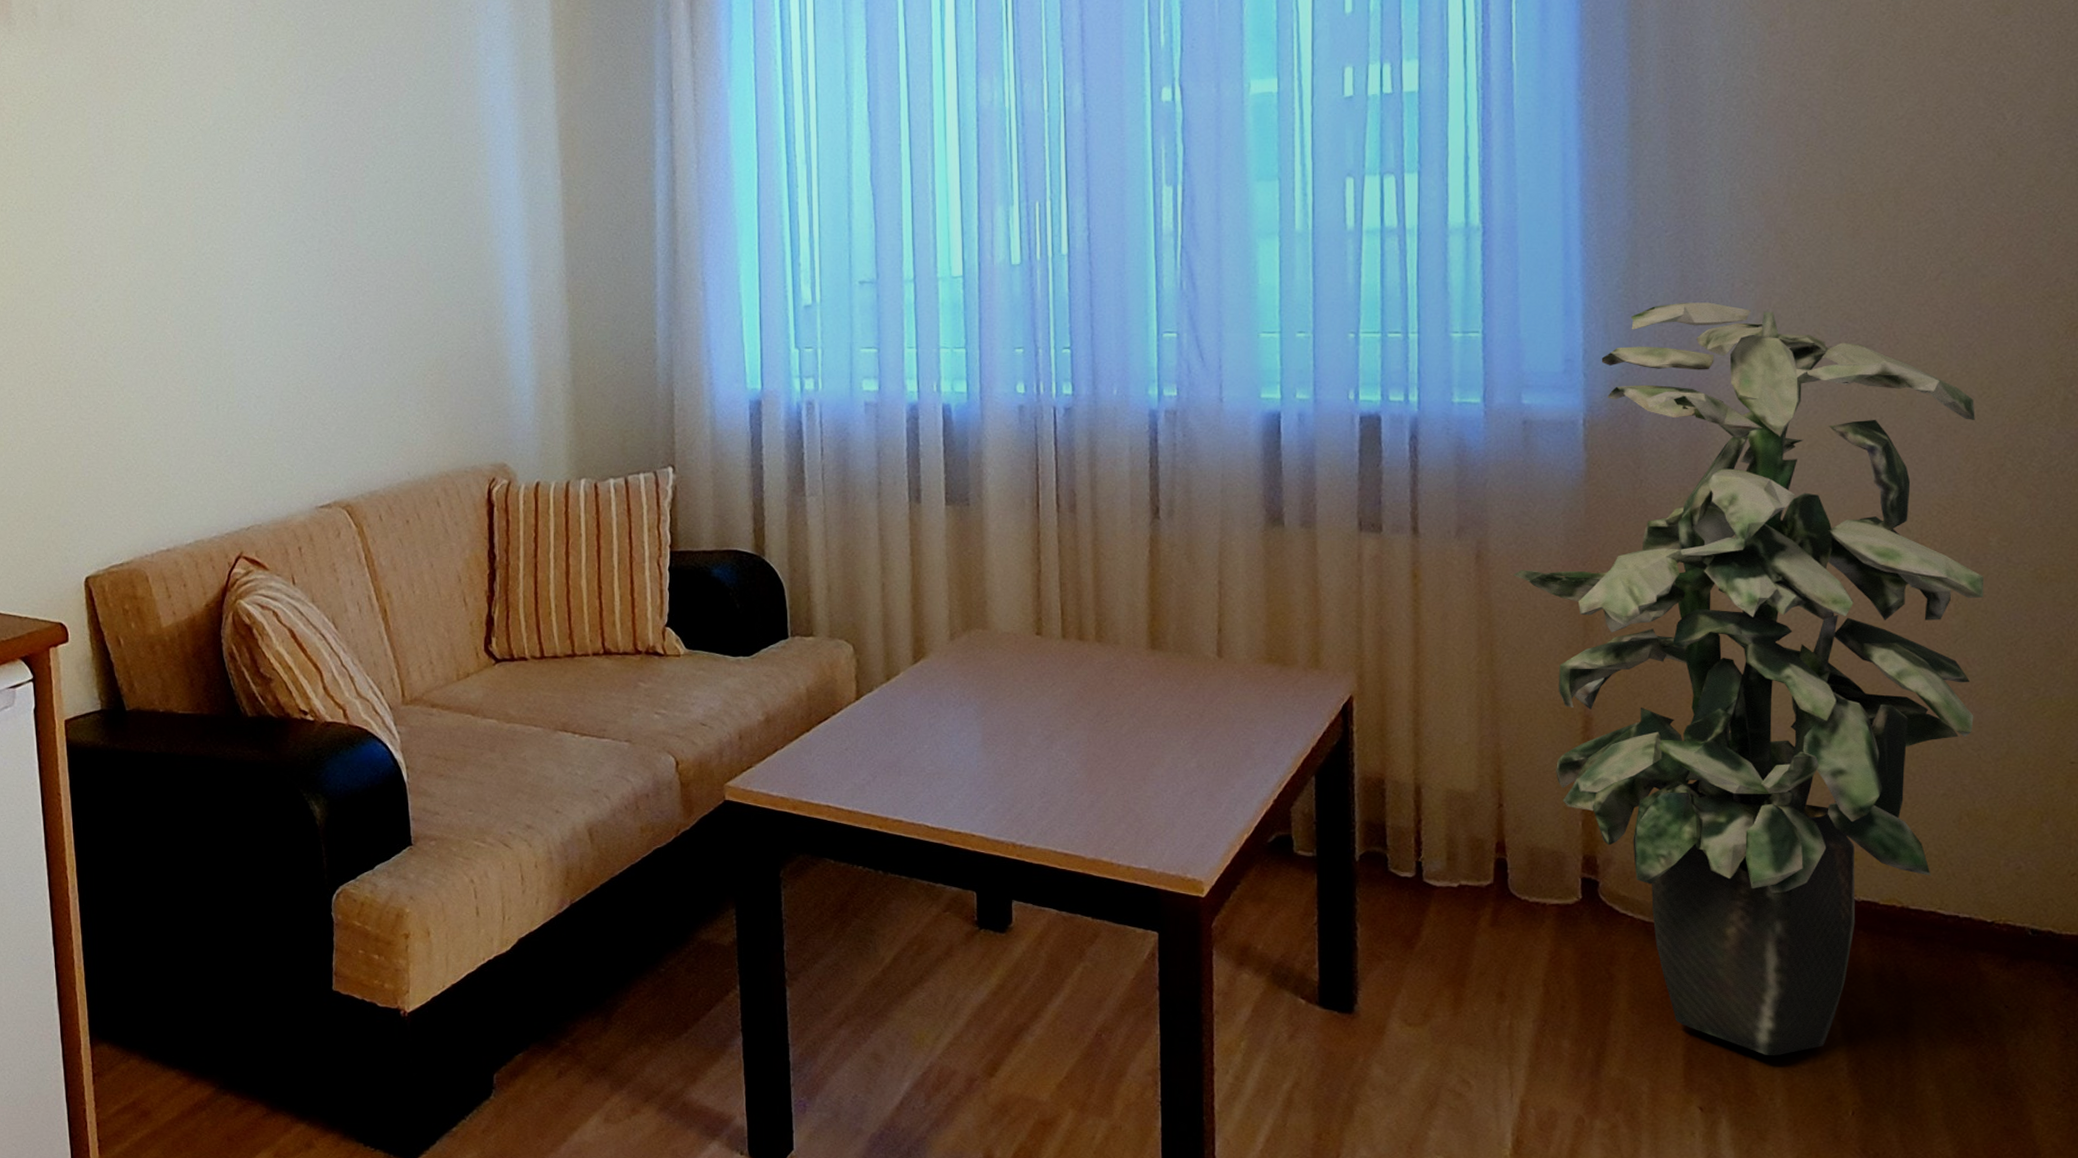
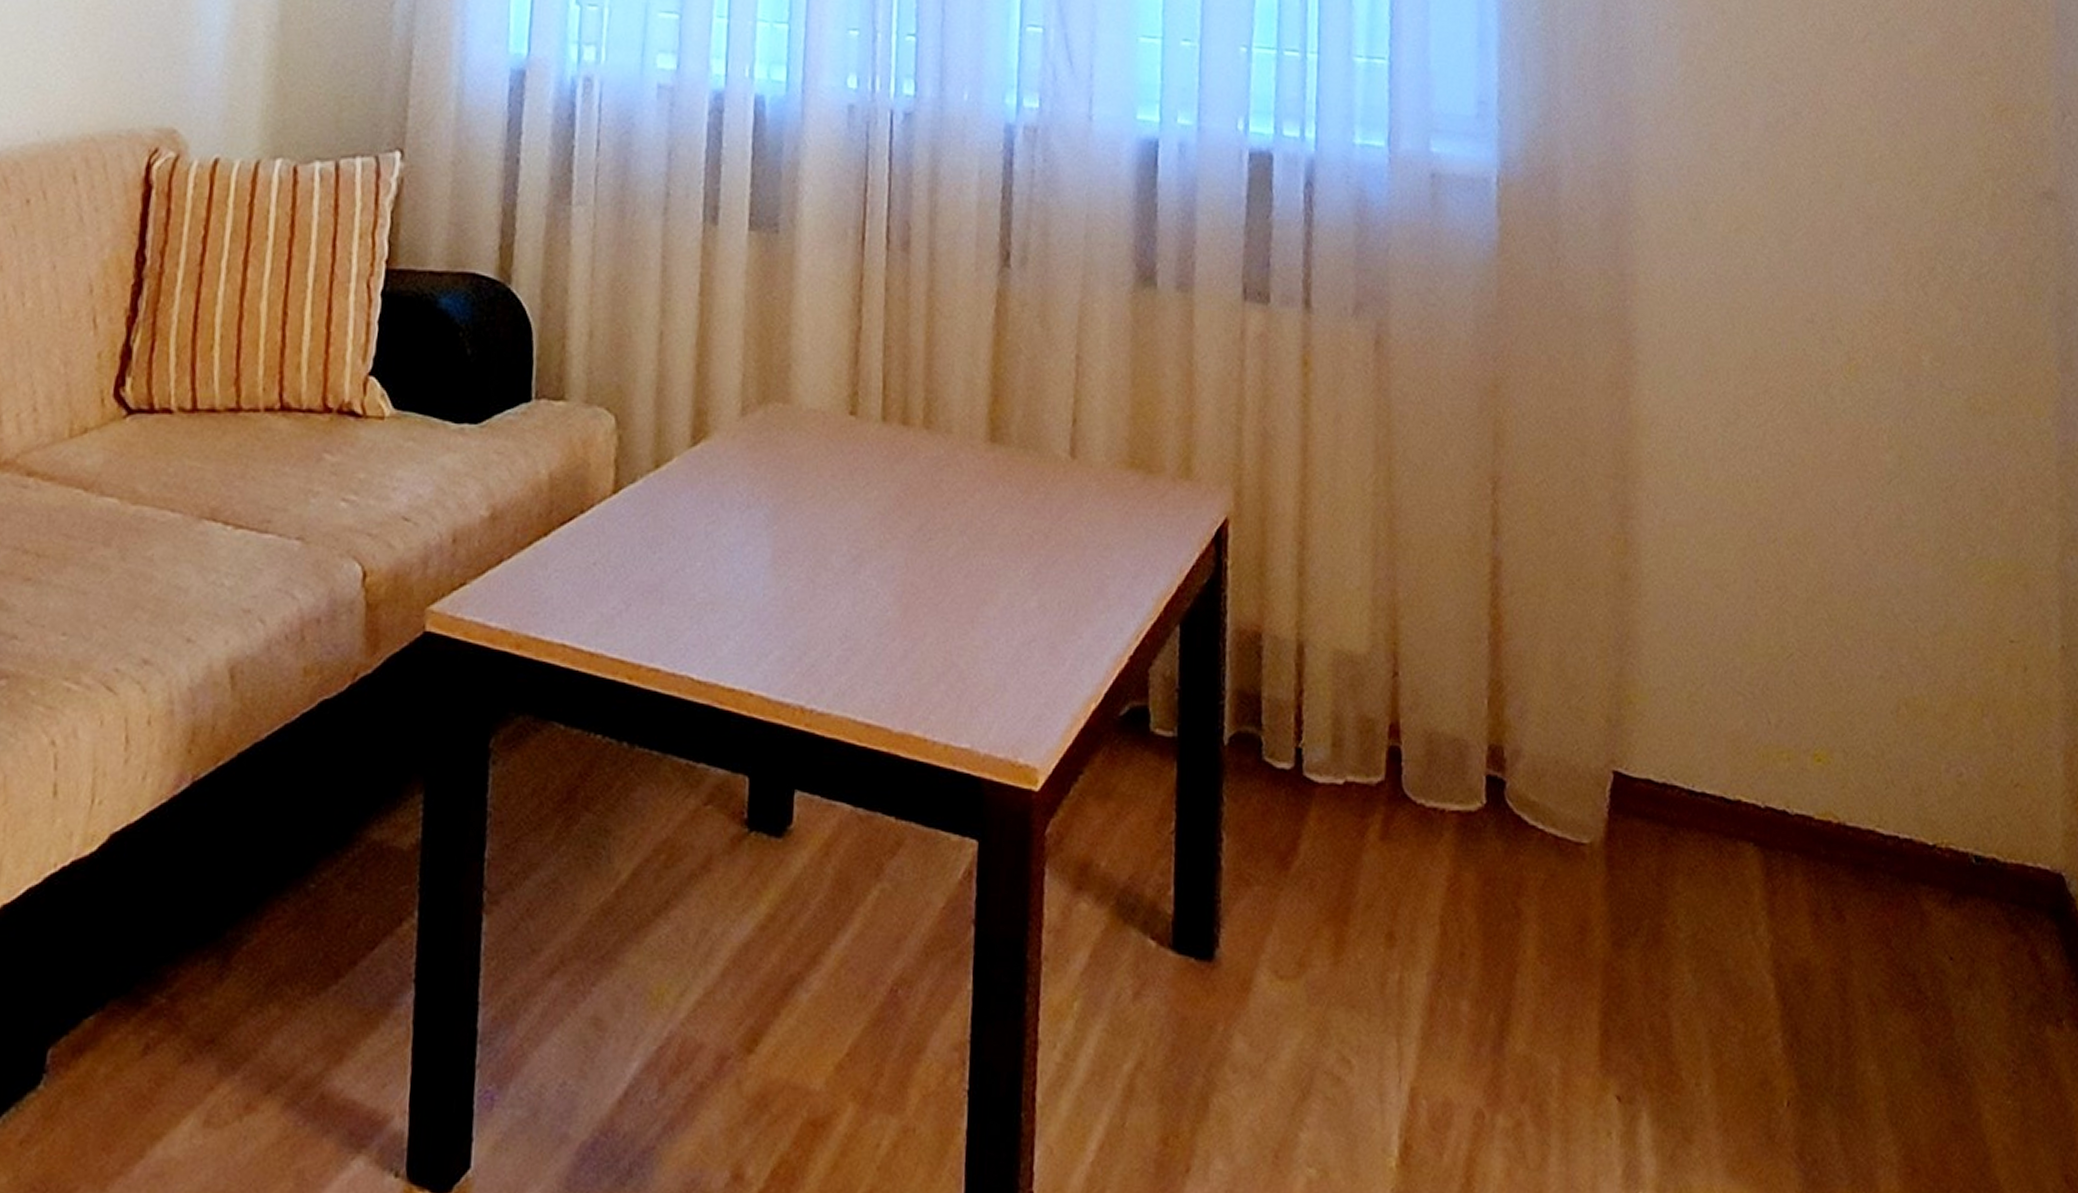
indoor plant: present [1513,302,1984,1056] -> none [1416,43,1918,1025]

